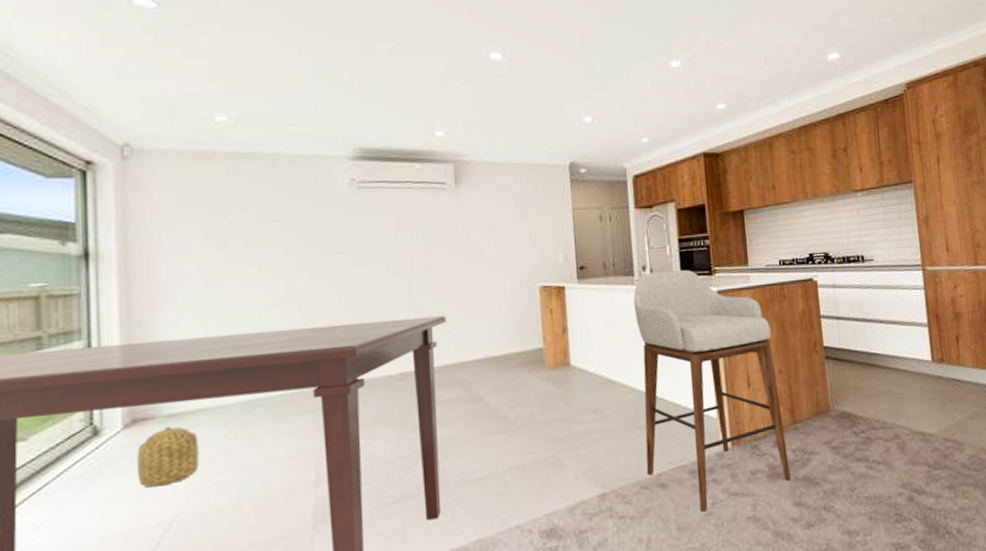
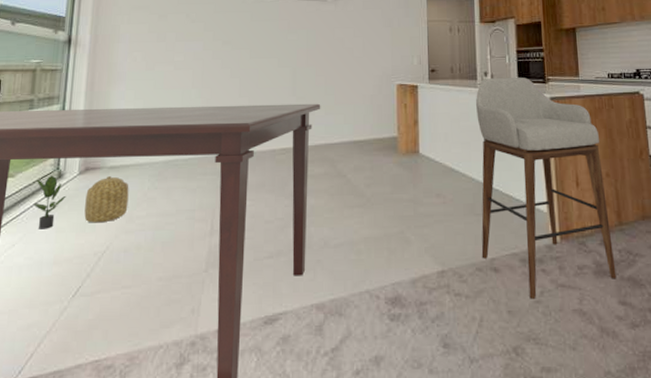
potted plant: none [60,433,108,504] -> present [34,175,66,229]

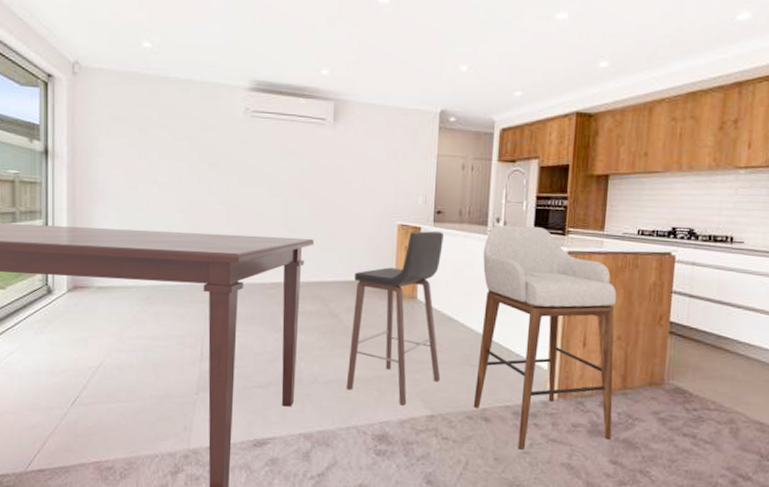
potted plant: present [34,175,66,229] -> none [26,290,57,342]
basket: present [84,176,129,223] -> none [76,296,118,340]
bar stool: none [356,88,448,263] -> present [346,231,443,406]

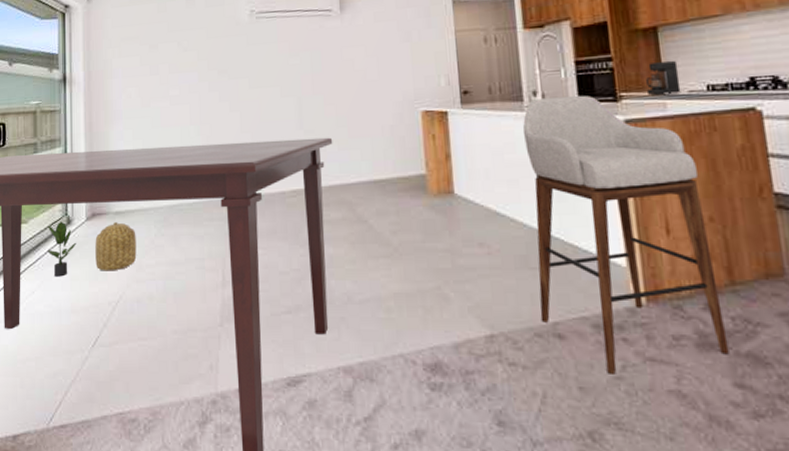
potted plant: none [26,290,57,342] -> present [47,221,77,277]
basket: none [76,296,118,340] -> present [95,222,137,271]
bar stool: present [346,231,443,406] -> none [380,114,496,325]
coffee maker: none [589,206,619,234] -> present [646,61,681,95]

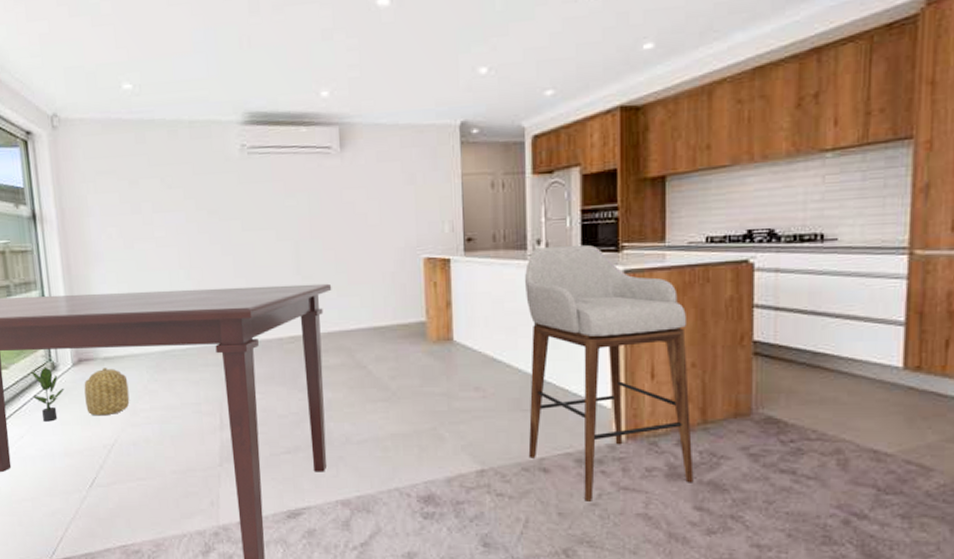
coffee maker: present [646,61,681,95] -> none [648,212,681,246]

